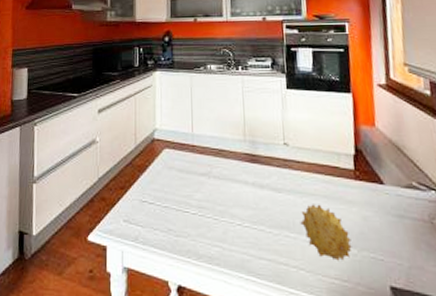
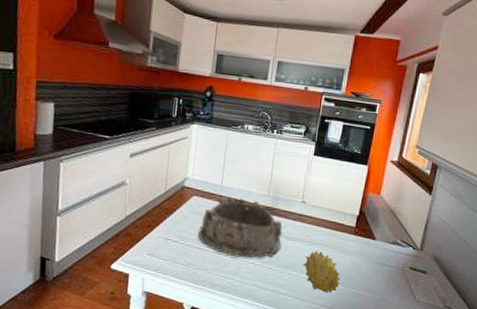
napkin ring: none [174,145,270,219] -> present [198,196,283,258]

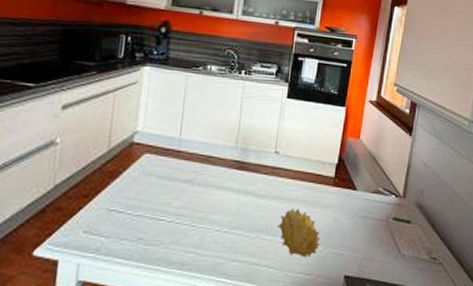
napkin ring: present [198,196,283,258] -> none [150,151,254,225]

